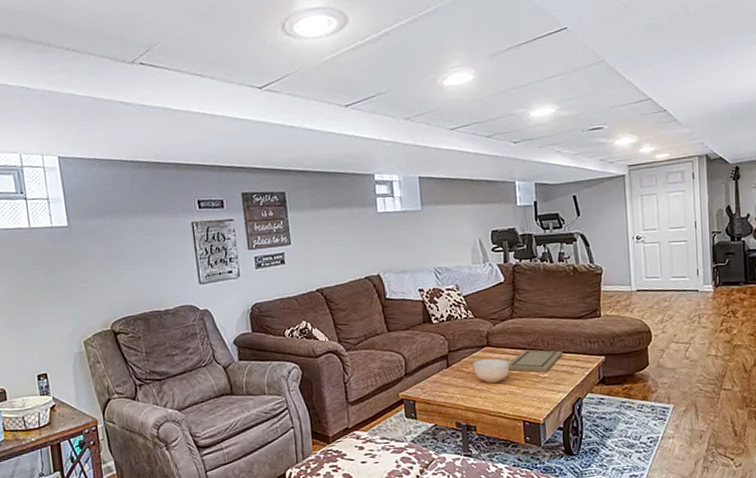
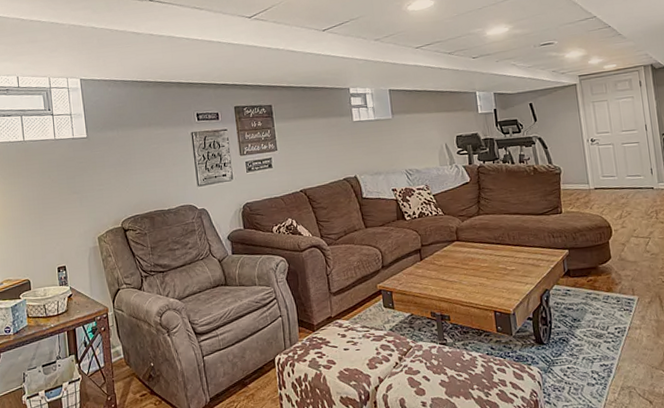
bowl: present [473,358,510,384] -> none [444,252,479,276]
tray: present [508,349,563,373] -> none [477,243,528,266]

